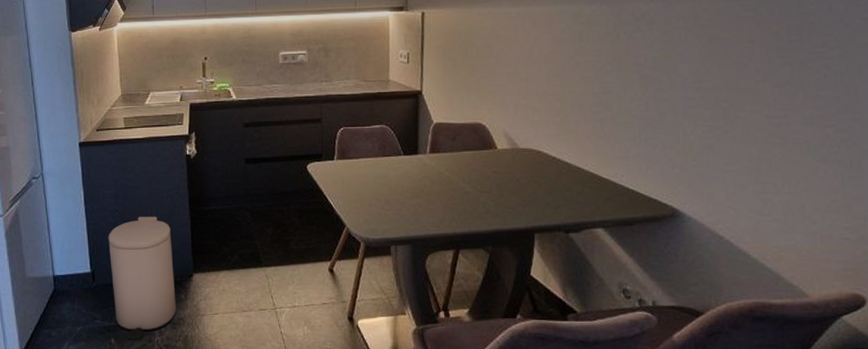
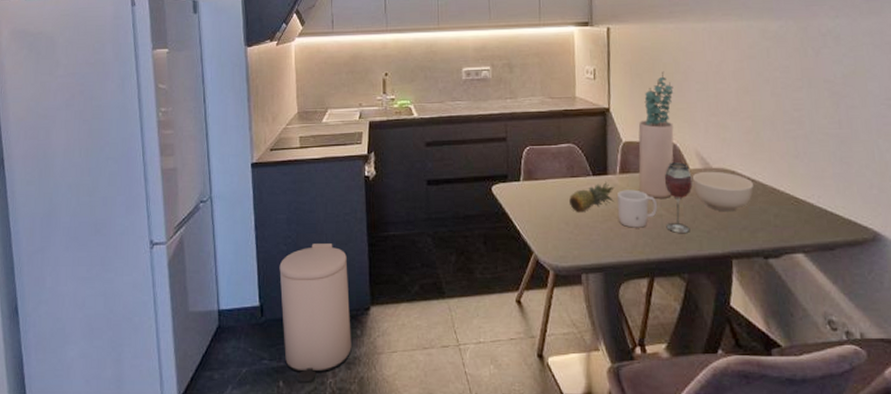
fruit: none [381,160,424,190] -> present [569,181,615,213]
mug: none [426,168,466,204] -> present [617,189,658,228]
vase: none [448,55,485,177] -> present [638,71,674,198]
wineglass: none [472,143,500,209] -> present [664,162,693,233]
bowl: none [499,151,558,190] -> present [692,171,753,212]

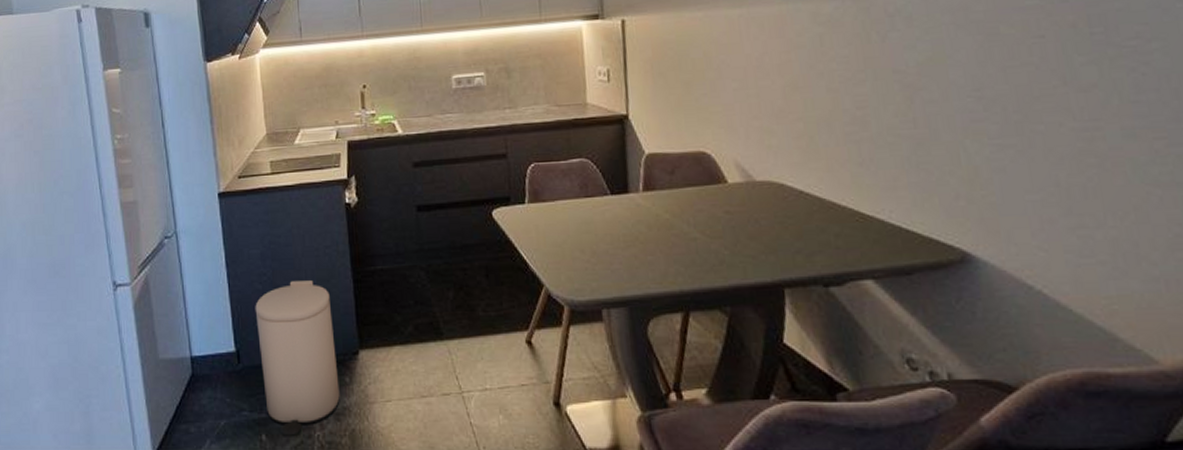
fruit: present [569,181,615,213] -> none [584,200,638,238]
mug: present [617,189,658,228] -> none [641,209,691,255]
vase: present [638,71,674,198] -> none [663,68,708,219]
wineglass: present [664,162,693,233] -> none [697,175,732,259]
bowl: present [692,171,753,212] -> none [731,184,808,233]

